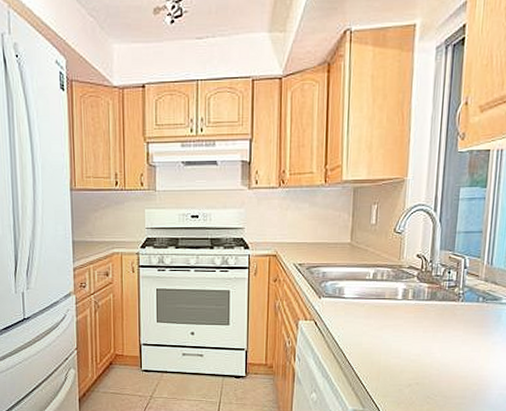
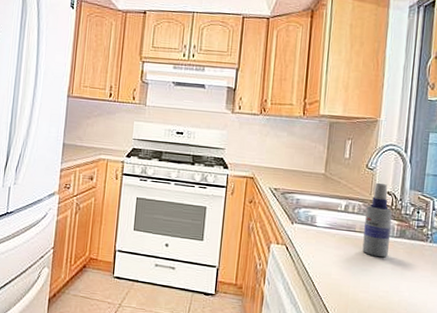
spray bottle: none [393,246,422,322] -> present [362,182,392,258]

